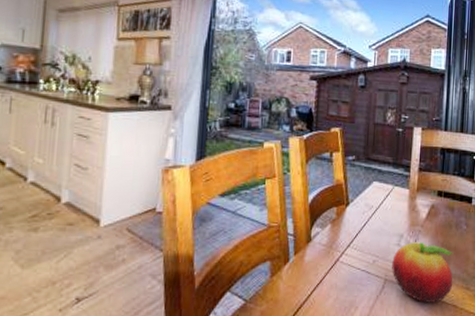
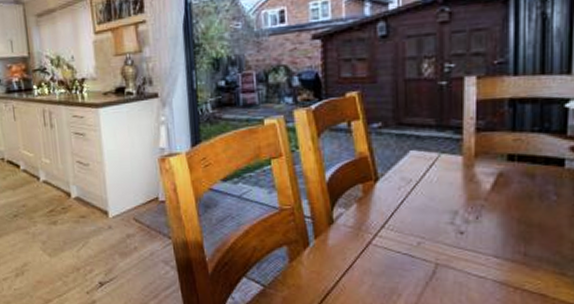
fruit: present [392,242,453,303] -> none [444,219,539,291]

